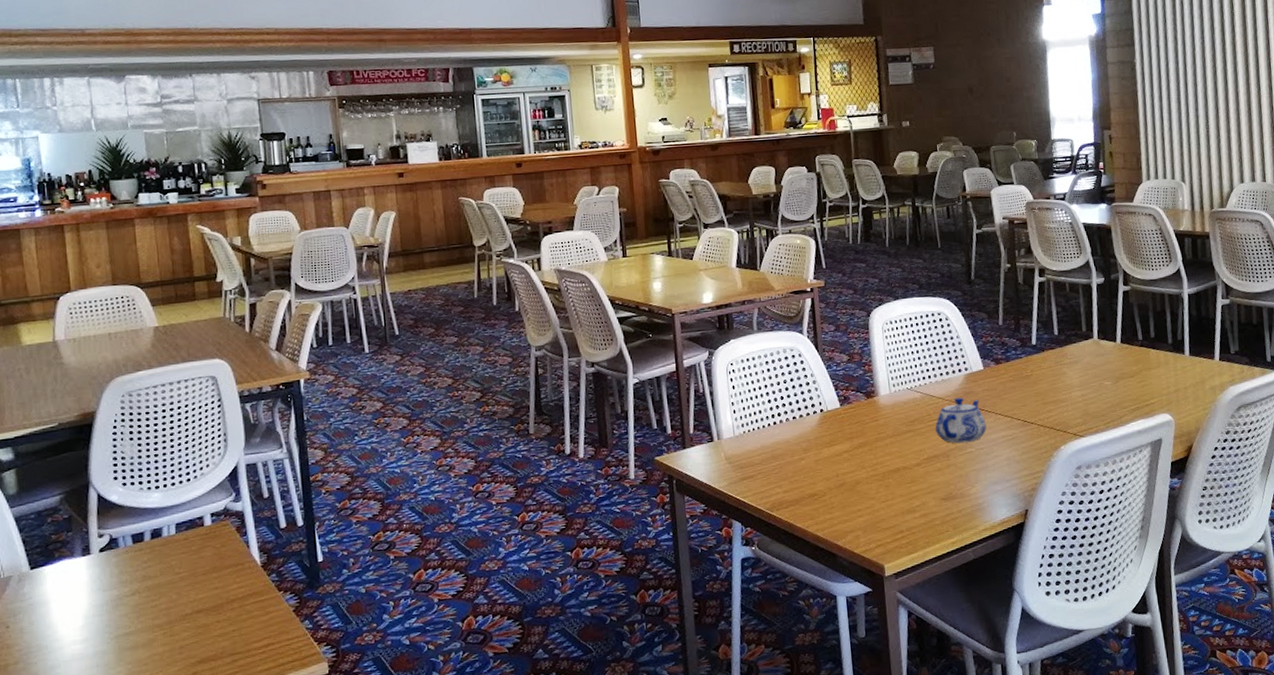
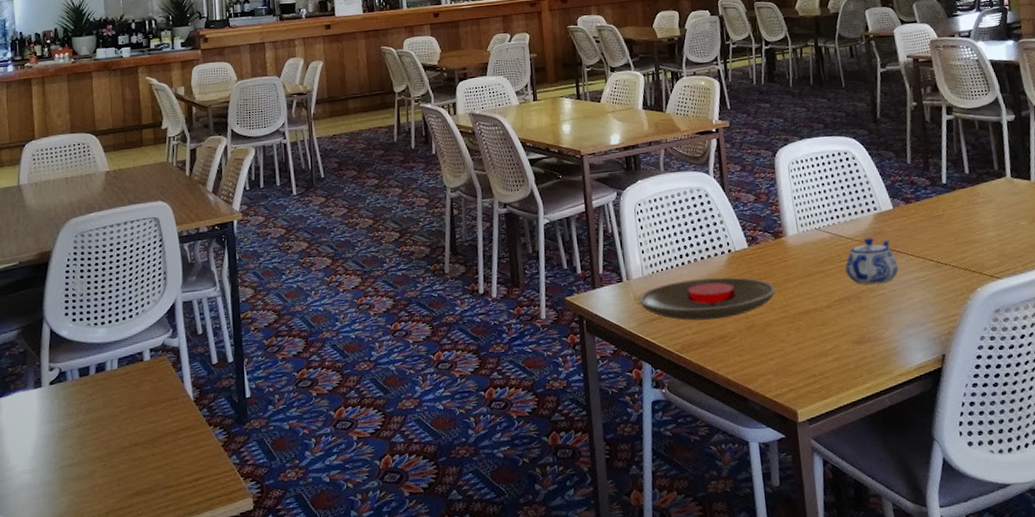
plate: none [729,436,867,480] -> present [638,277,776,321]

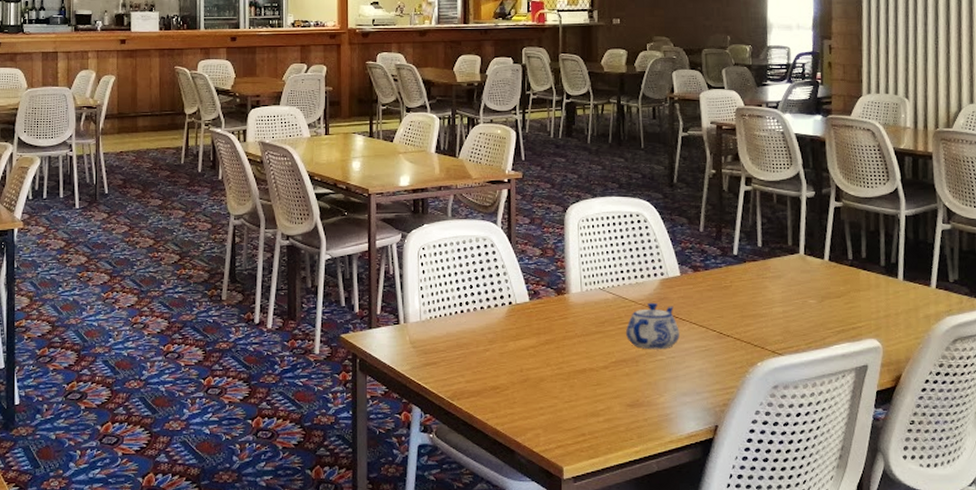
plate: present [638,277,776,321] -> none [414,329,553,369]

